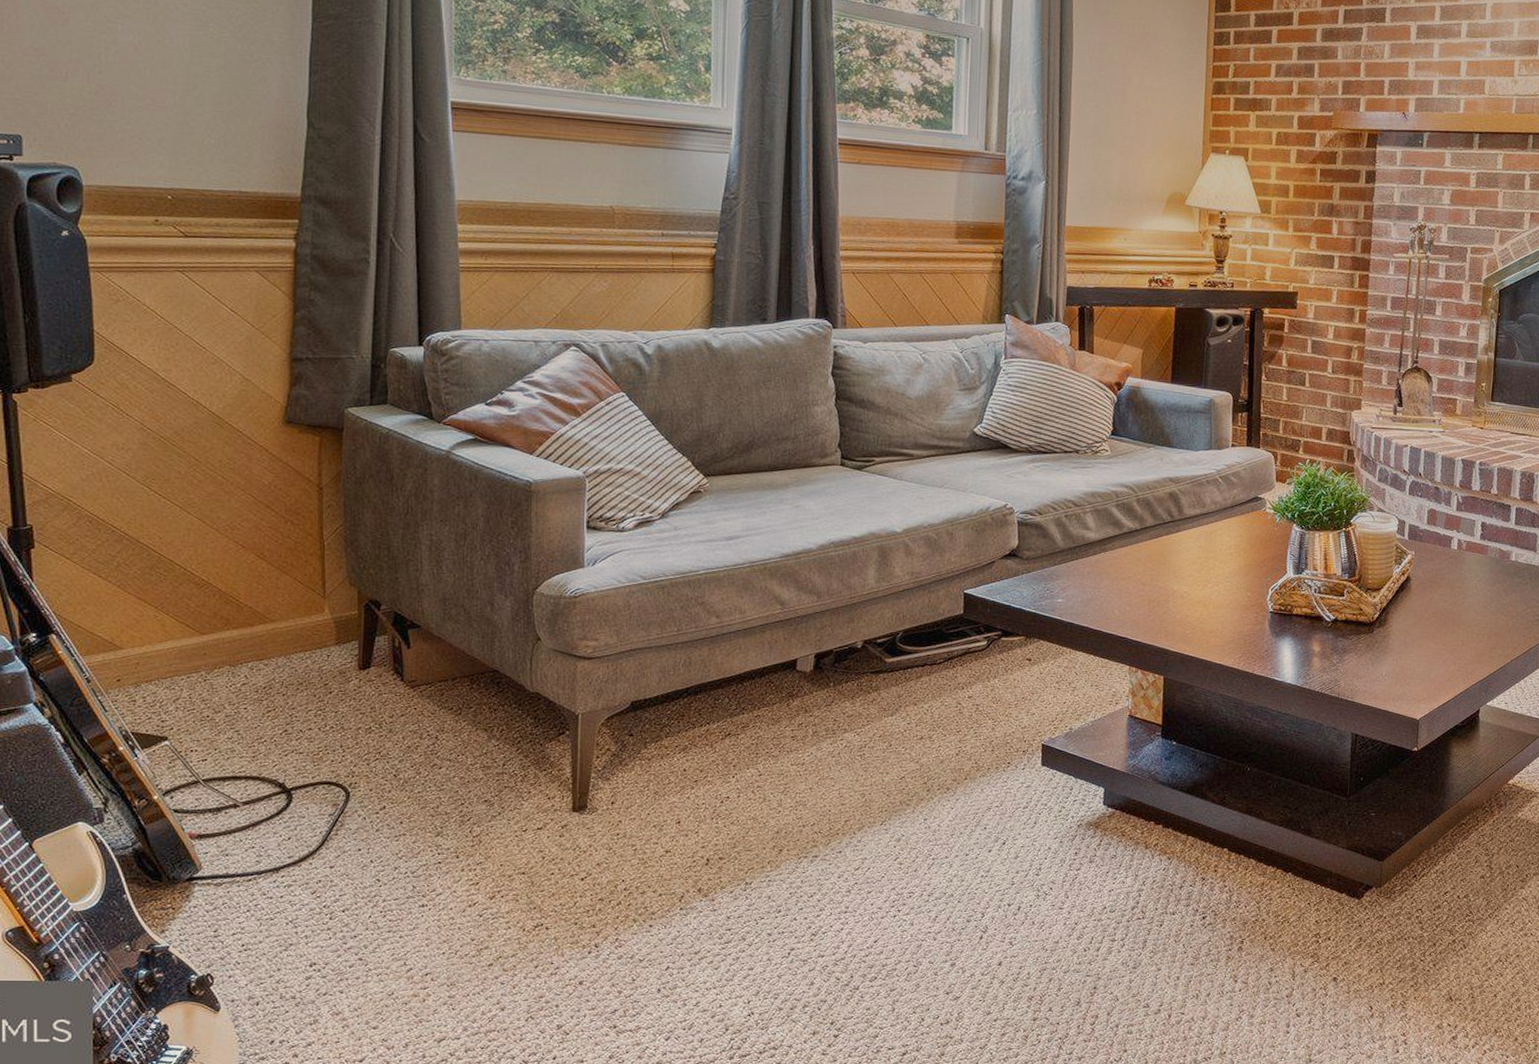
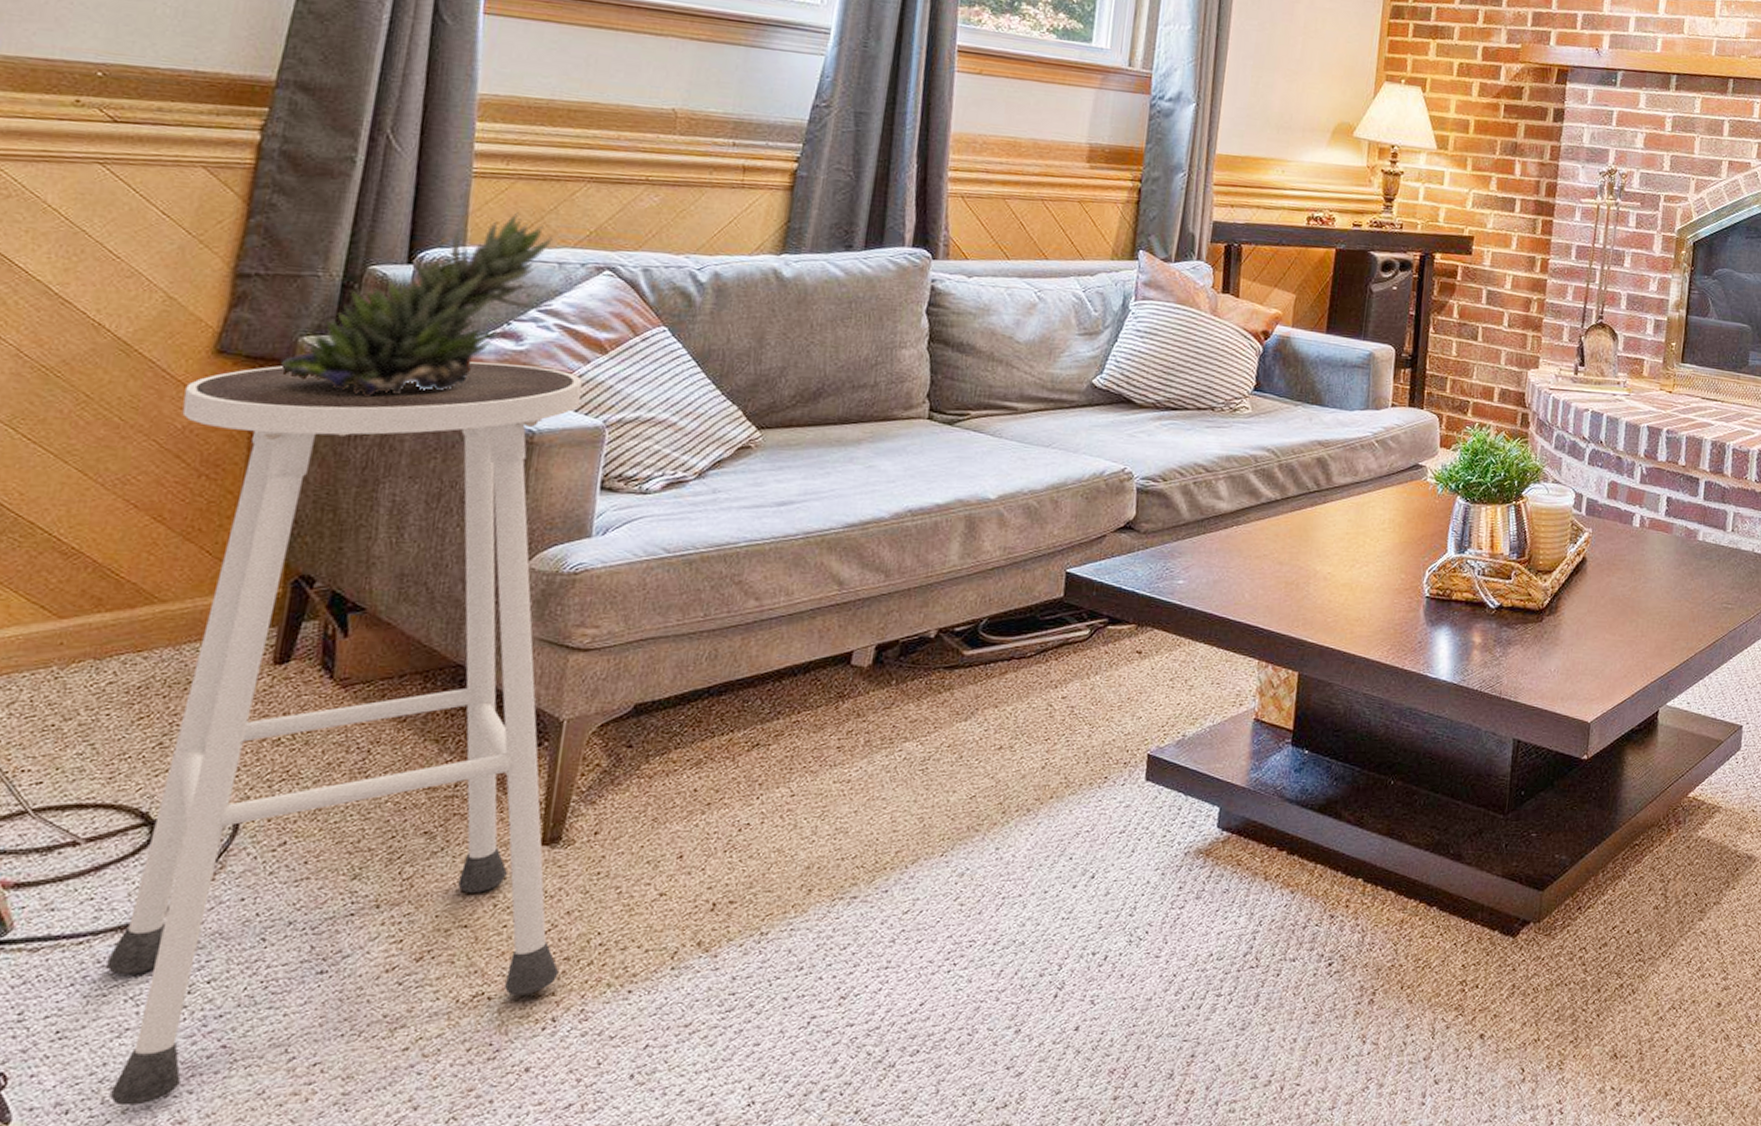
stool: none [267,425,596,1000] -> present [106,362,582,1106]
succulent plant: none [334,300,528,456] -> present [281,212,553,396]

